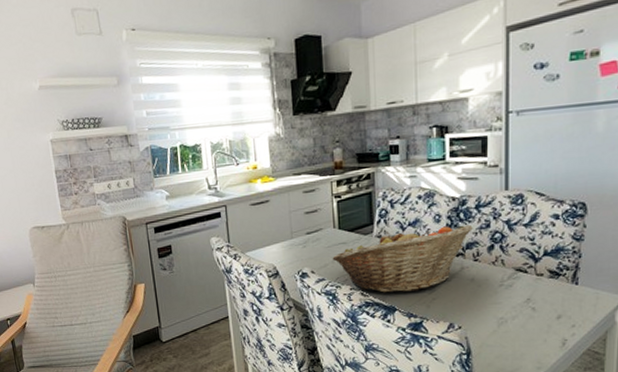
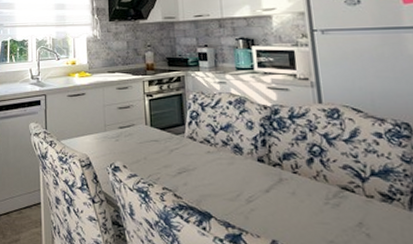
fruit basket: present [332,224,473,293] -> none [144,132,288,199]

